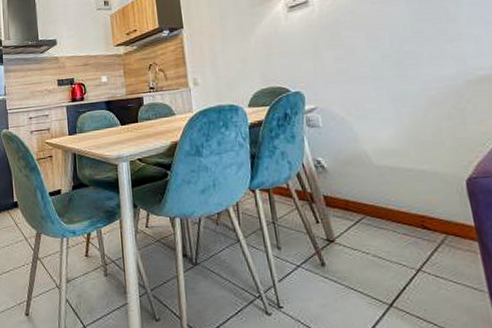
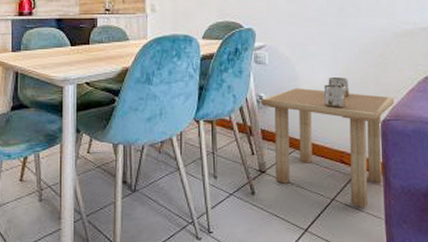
side table: none [319,134,480,280] -> present [261,76,395,208]

